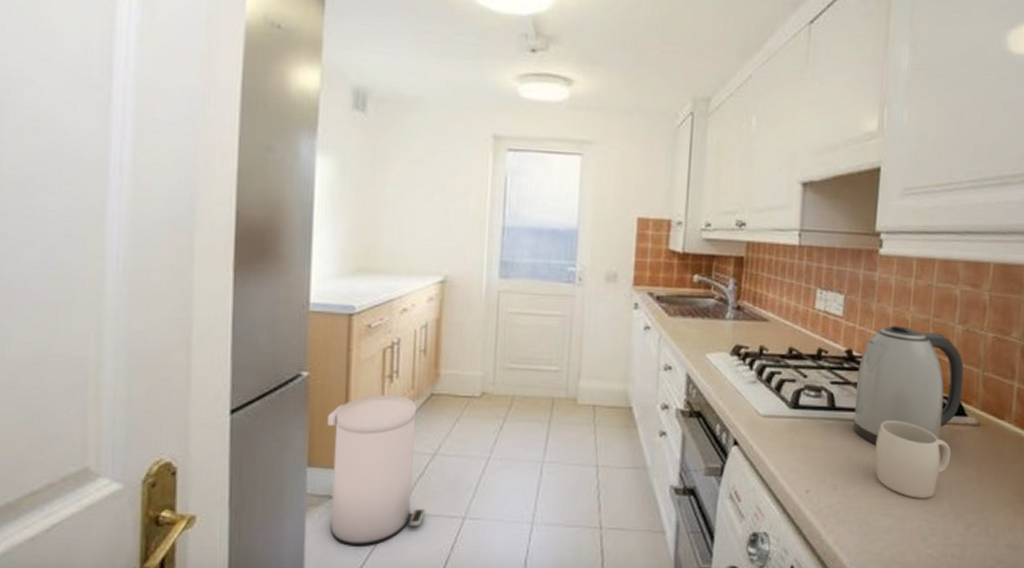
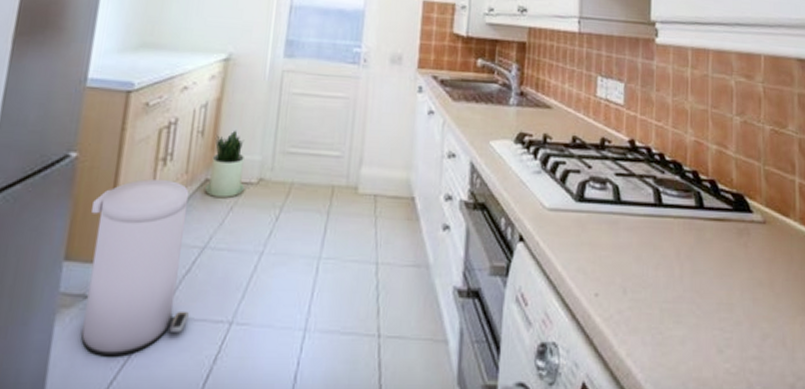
planter: none [432,348,469,410] -> present [205,130,246,198]
kettle: present [853,326,964,445] -> none [640,115,746,243]
mug: present [875,420,951,498] -> none [663,216,740,304]

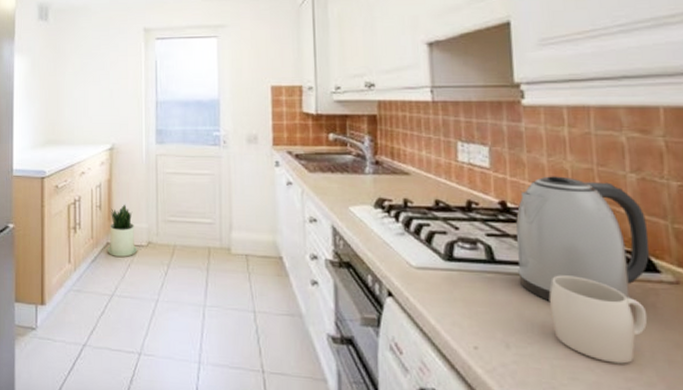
pedal bin: present [80,178,190,357] -> none [29,243,108,374]
kettle: none [640,115,746,243] -> present [515,176,650,301]
mug: none [663,216,740,304] -> present [548,275,648,364]

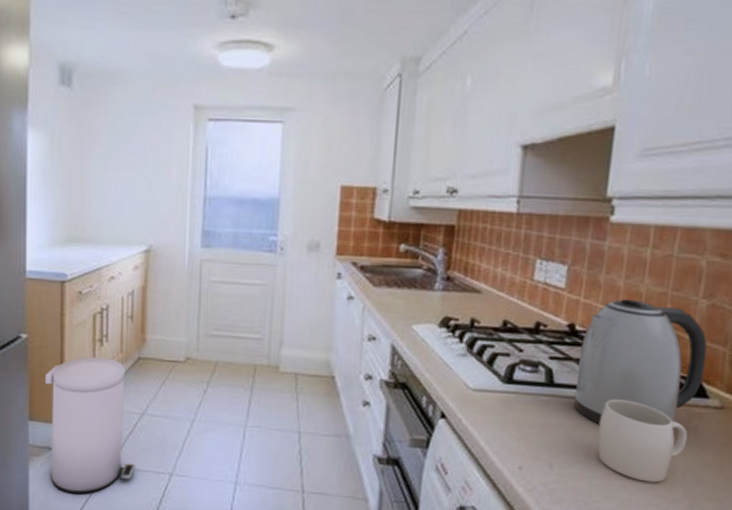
pedal bin: none [29,243,108,374] -> present [46,356,136,495]
planter: present [108,204,138,257] -> none [139,315,174,373]

